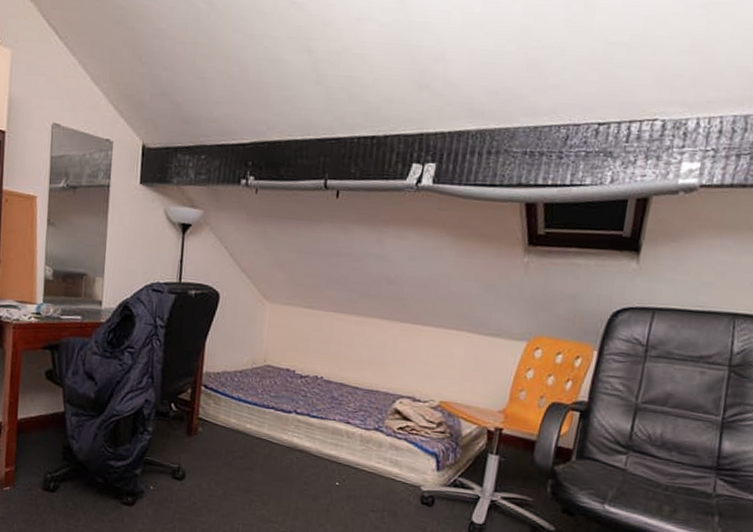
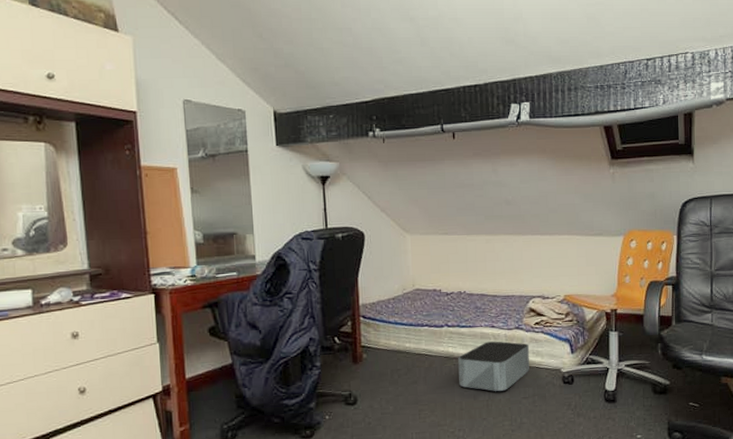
storage bin: none [299,438,387,498] -> present [458,341,529,391]

